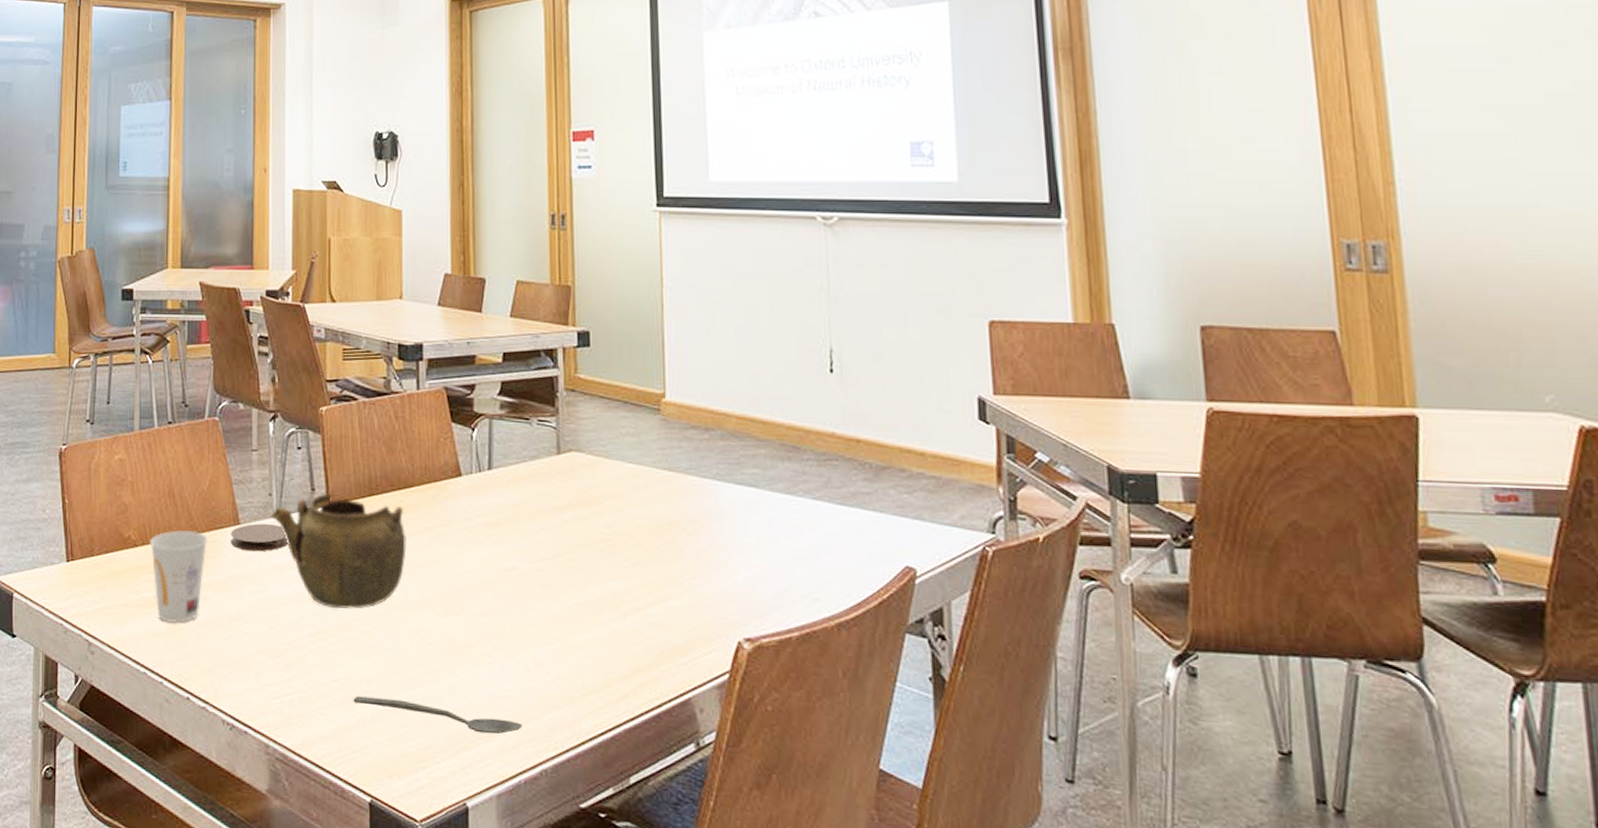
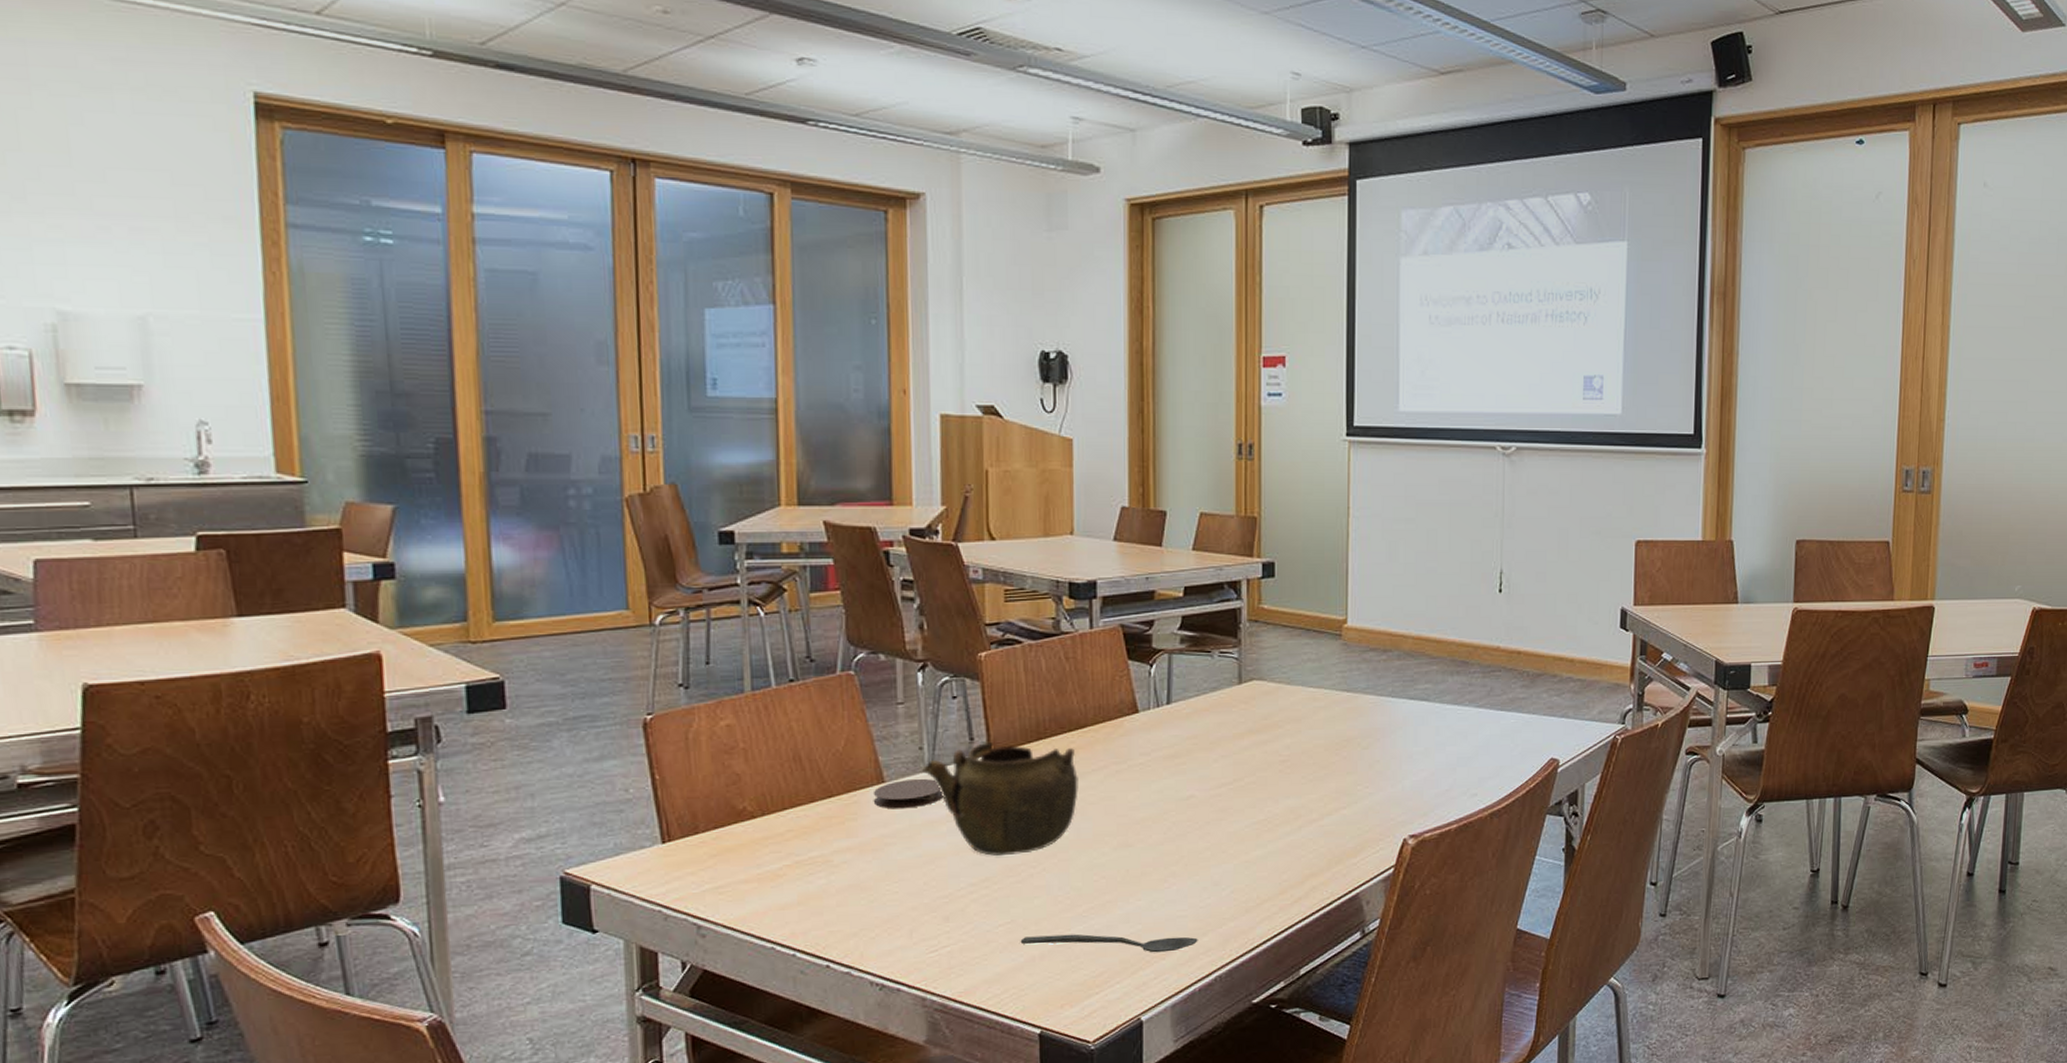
cup: present [150,529,208,624] -> none [772,794,846,894]

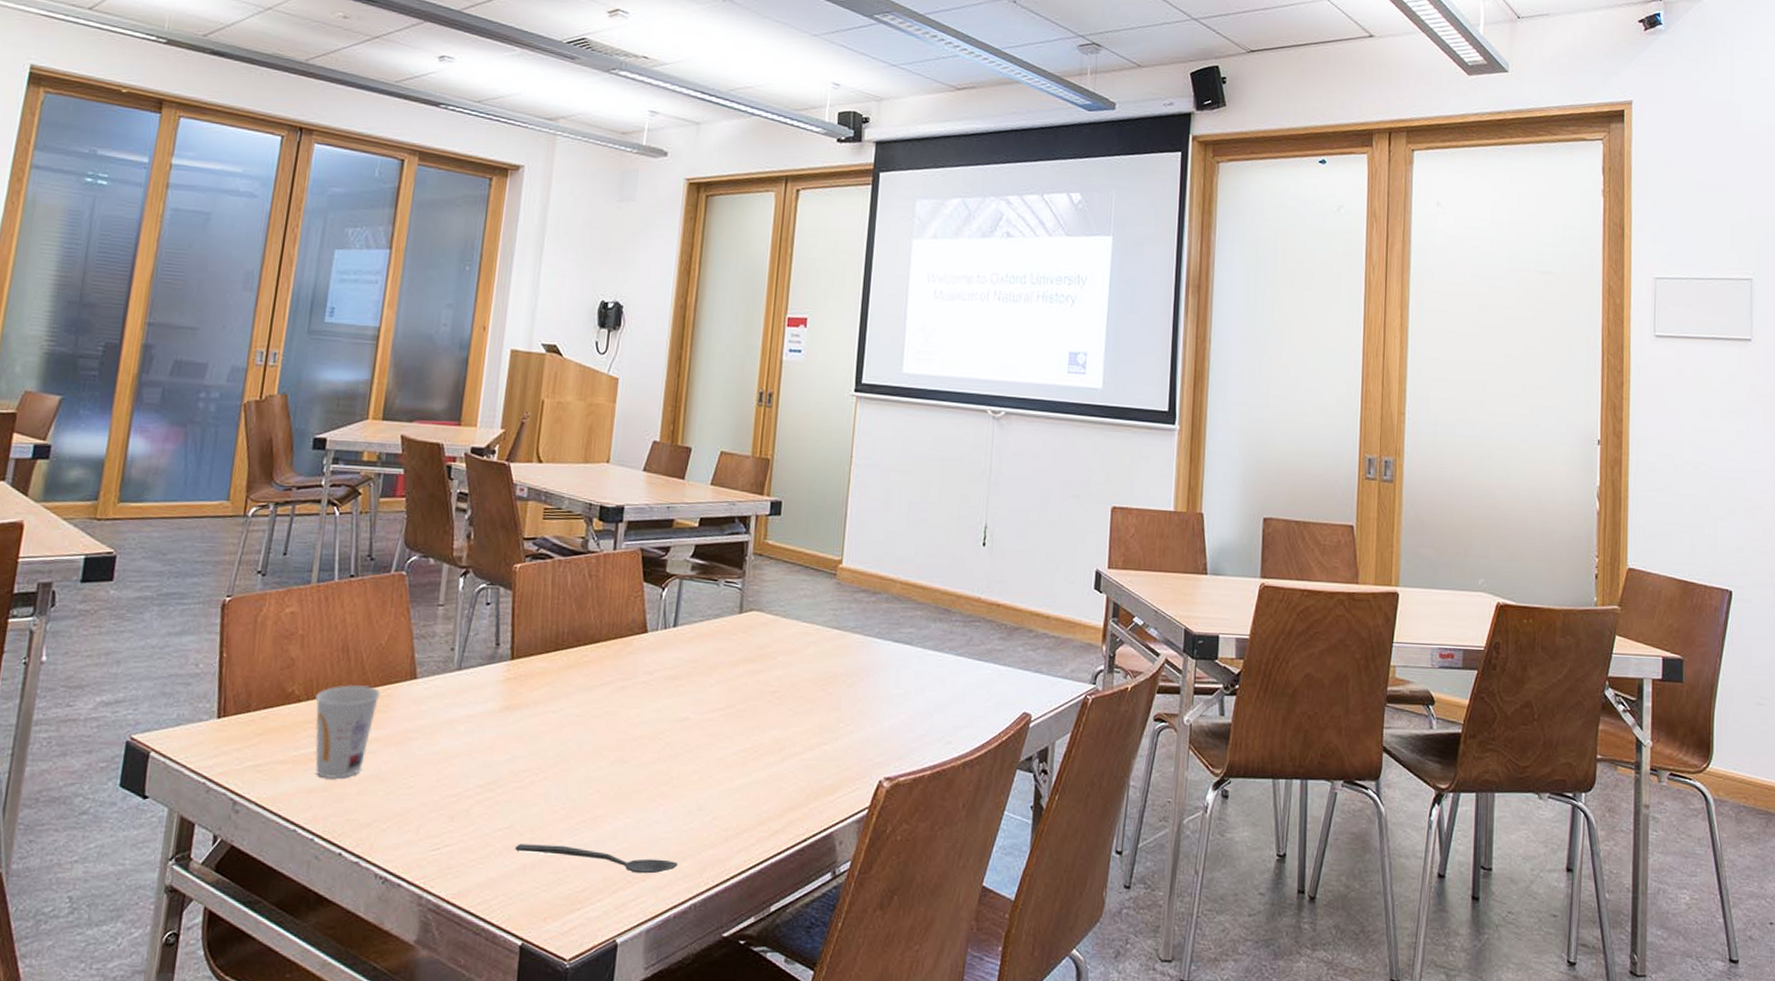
cup: none [772,794,846,894] -> present [315,684,381,779]
coaster: present [873,778,944,809] -> none [404,677,466,706]
teapot: present [922,741,1078,856] -> none [451,648,587,760]

